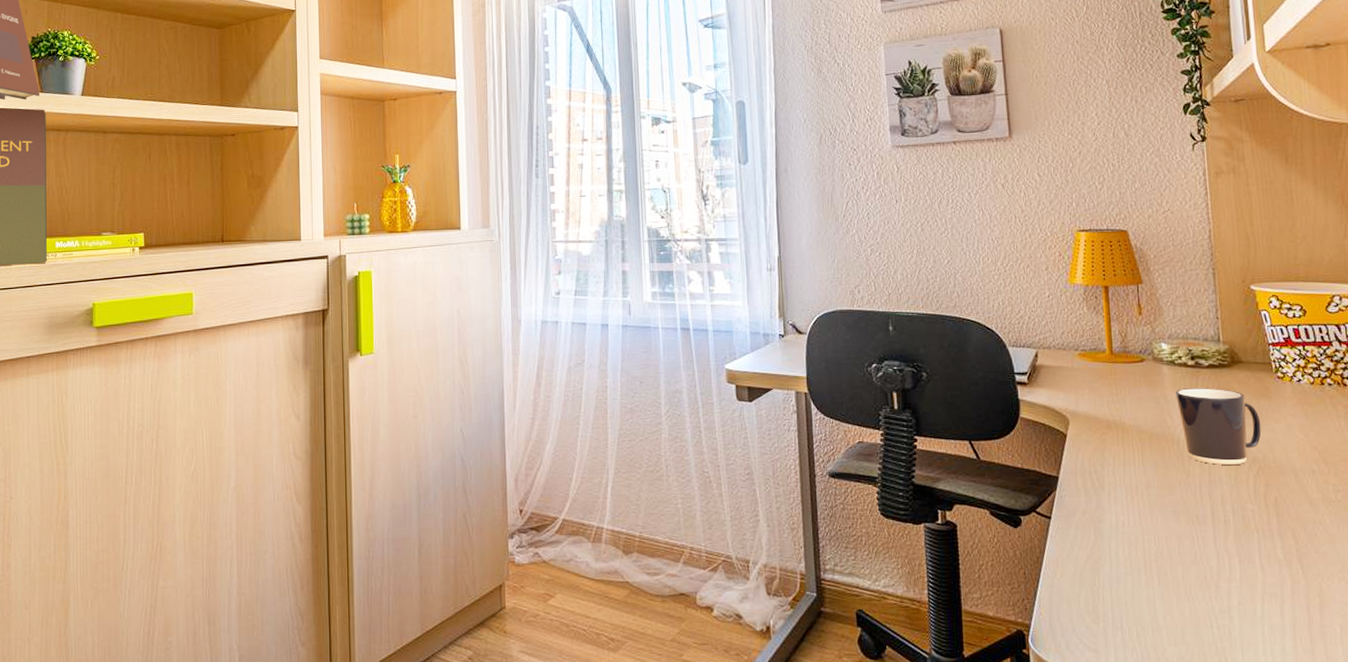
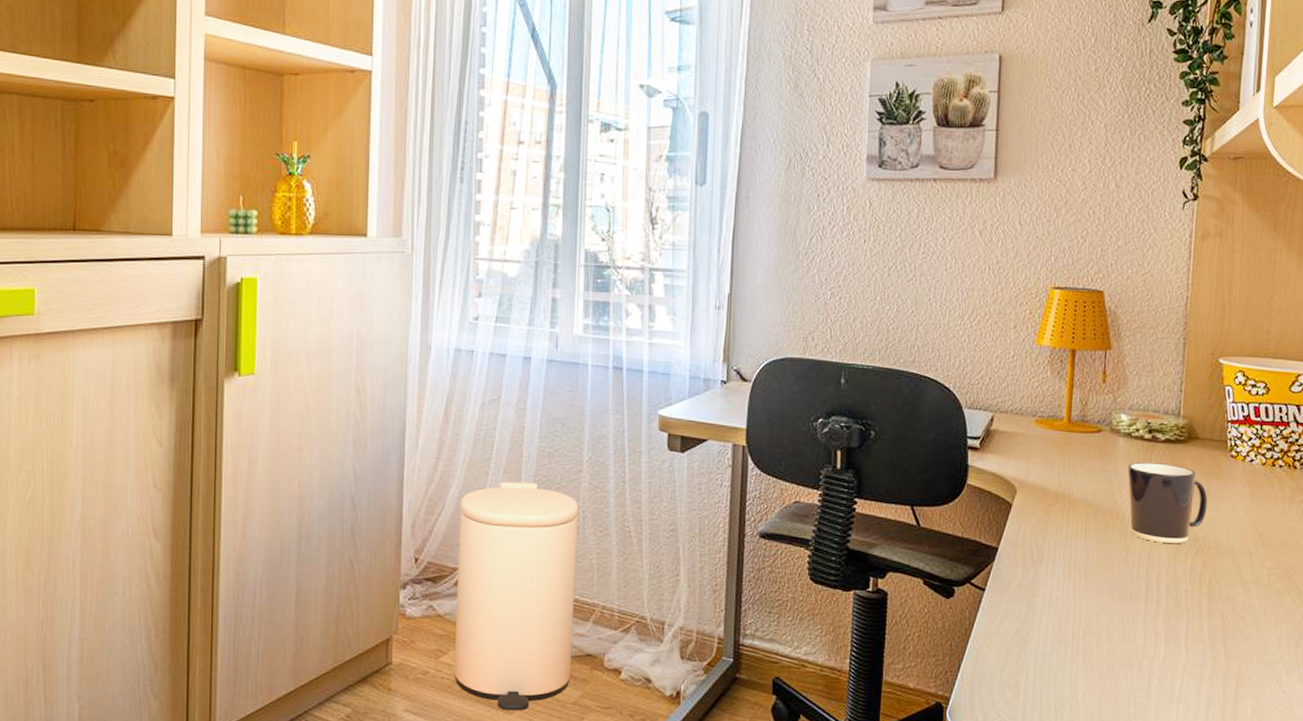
pedal bin: none [556,435,667,649] -> present [453,481,579,711]

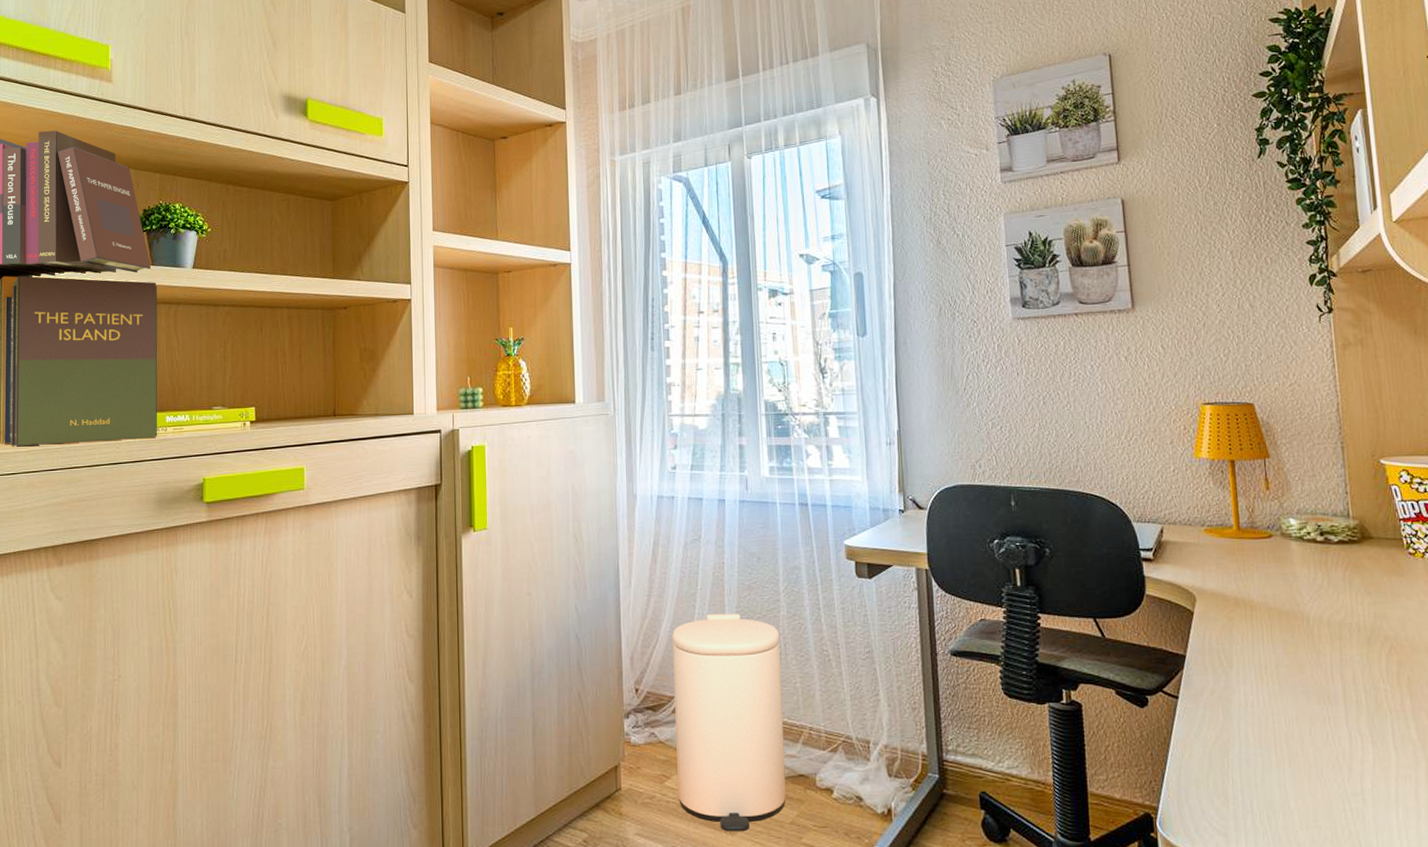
mug: present [1127,462,1208,544] -> none [1304,564,1393,644]

